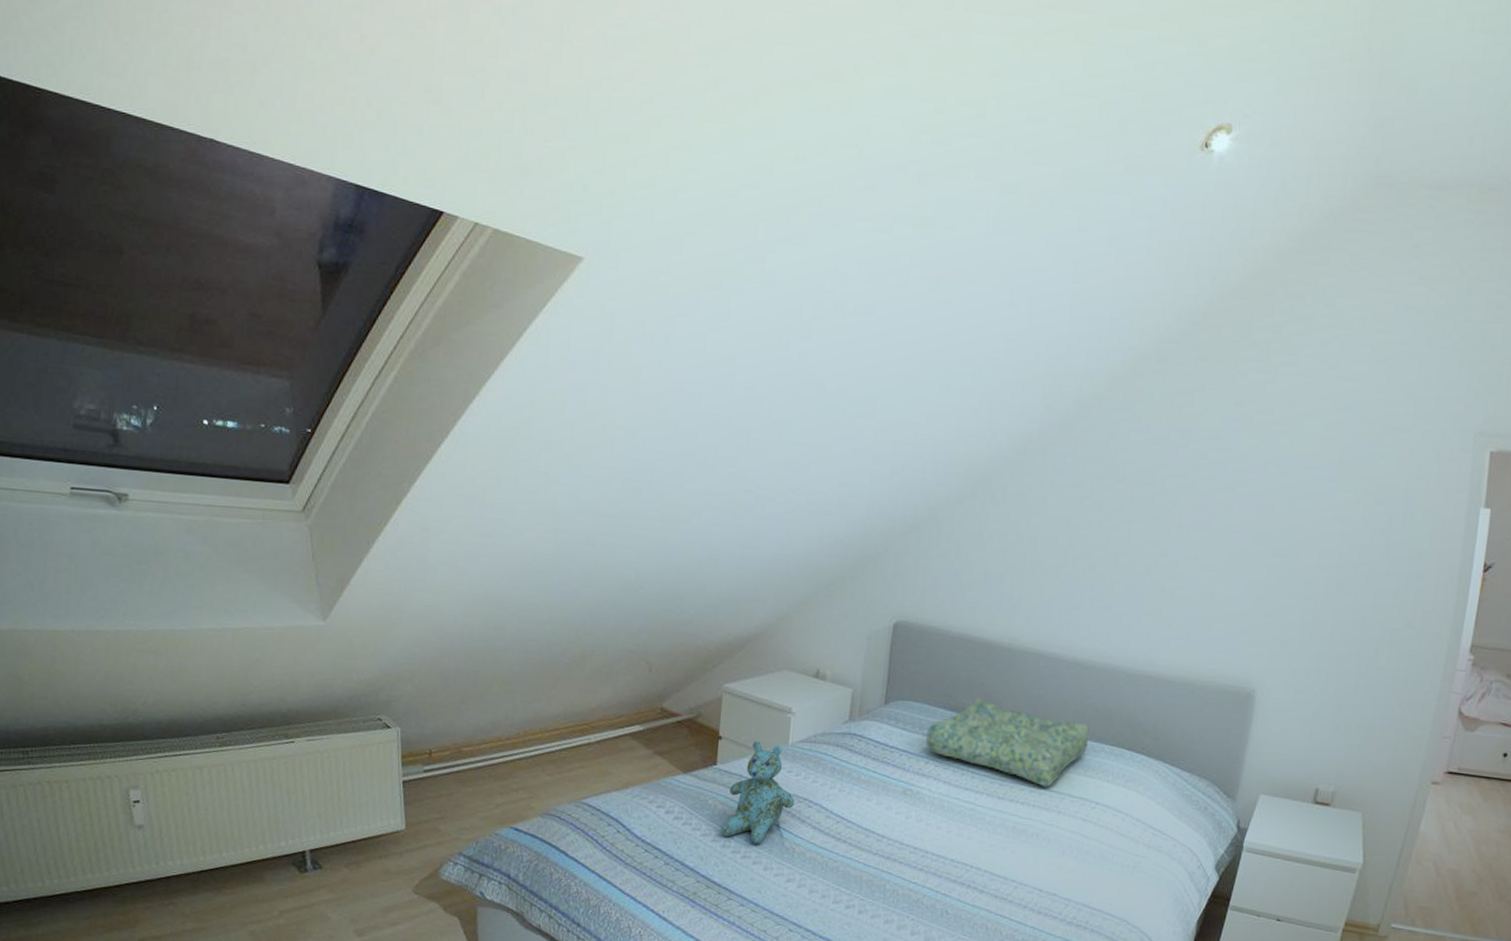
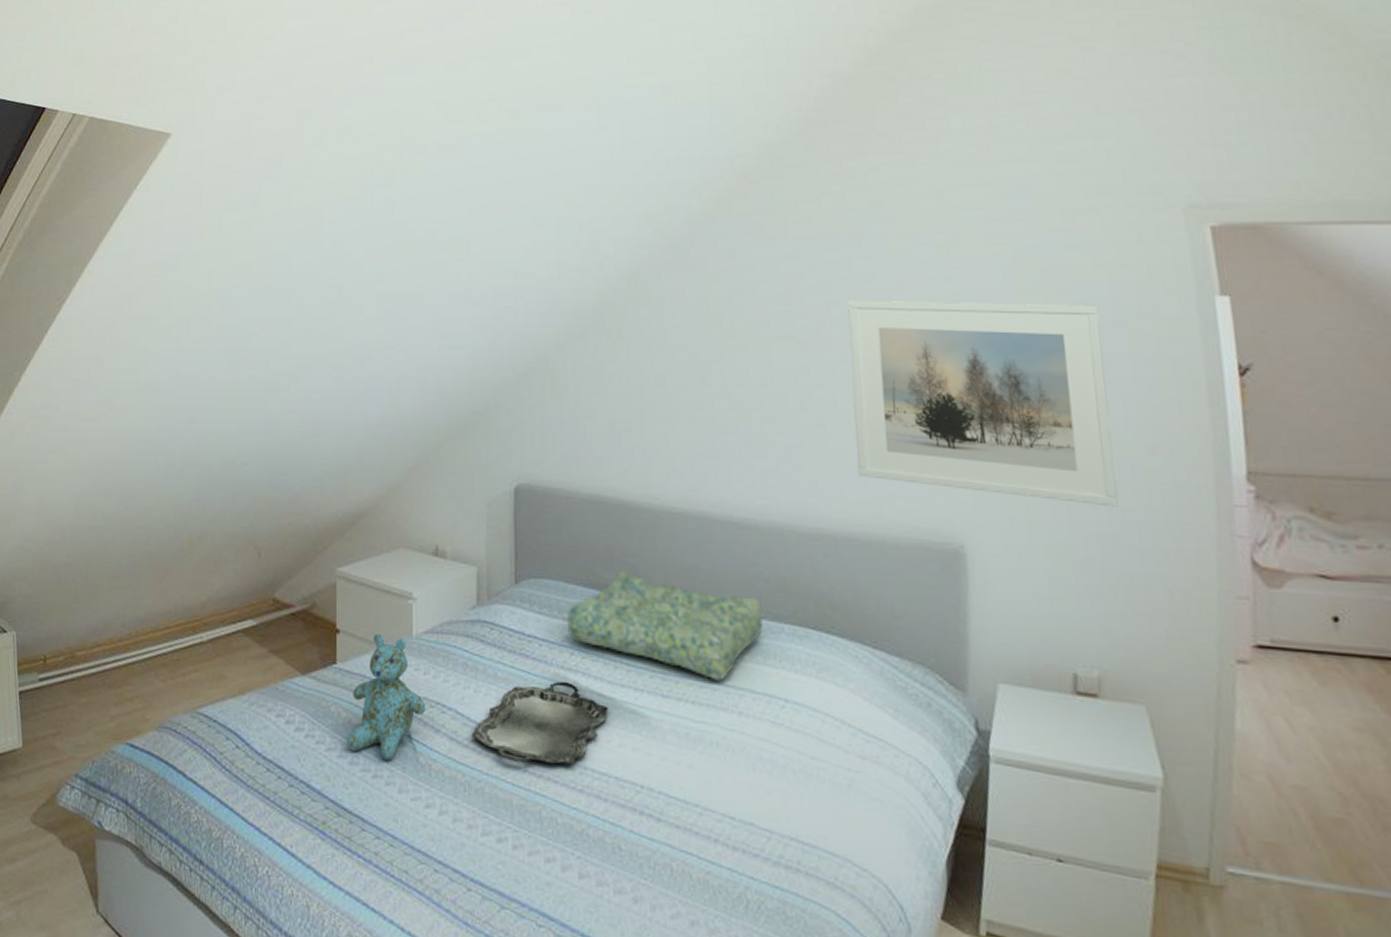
serving tray: none [832,784,952,849] -> present [471,681,608,764]
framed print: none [1183,485,1394,666] -> present [847,299,1118,507]

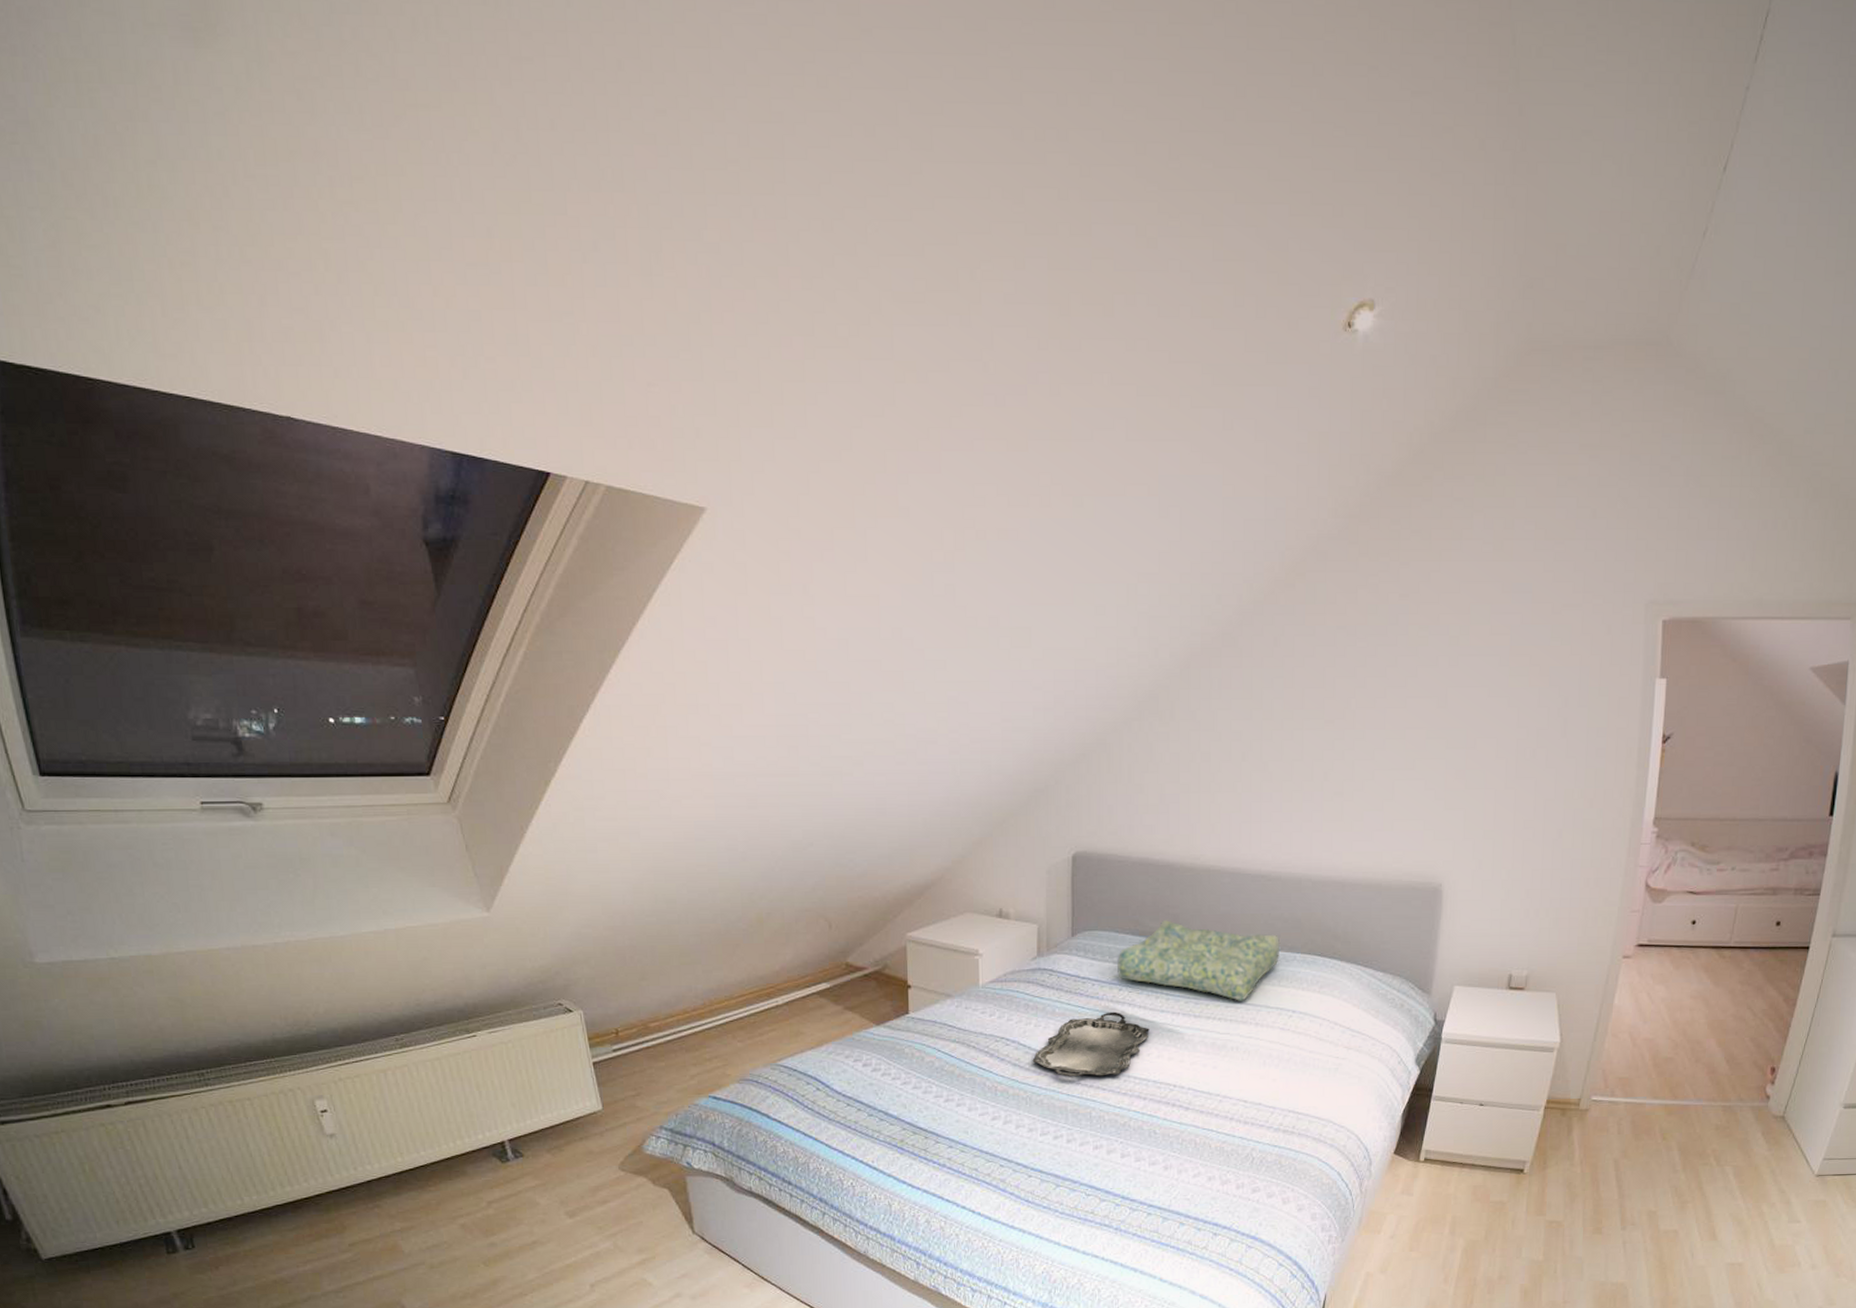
stuffed bear: present [347,633,426,760] -> none [921,986,992,1086]
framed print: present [847,299,1118,507] -> none [1366,683,1569,849]

